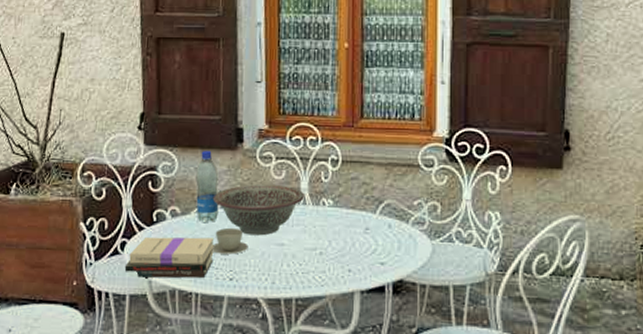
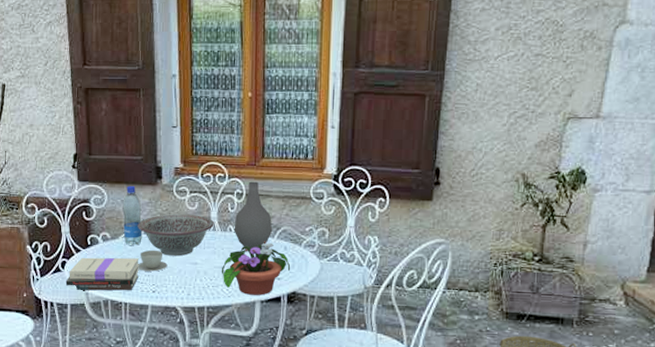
potted flower: none [312,217,397,284] -> present [221,241,291,295]
vase: none [328,145,374,228] -> present [234,181,273,250]

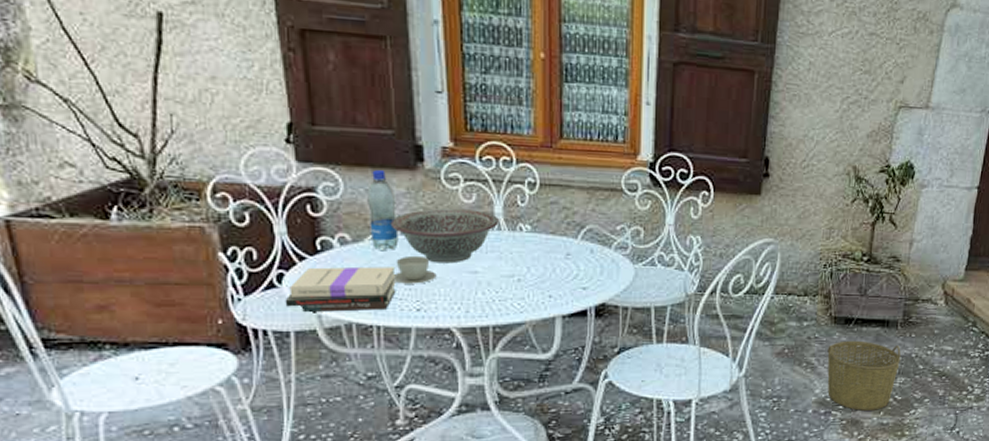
potted flower: present [221,241,291,295] -> none [510,243,599,309]
vase: present [234,181,273,250] -> none [525,167,576,254]

